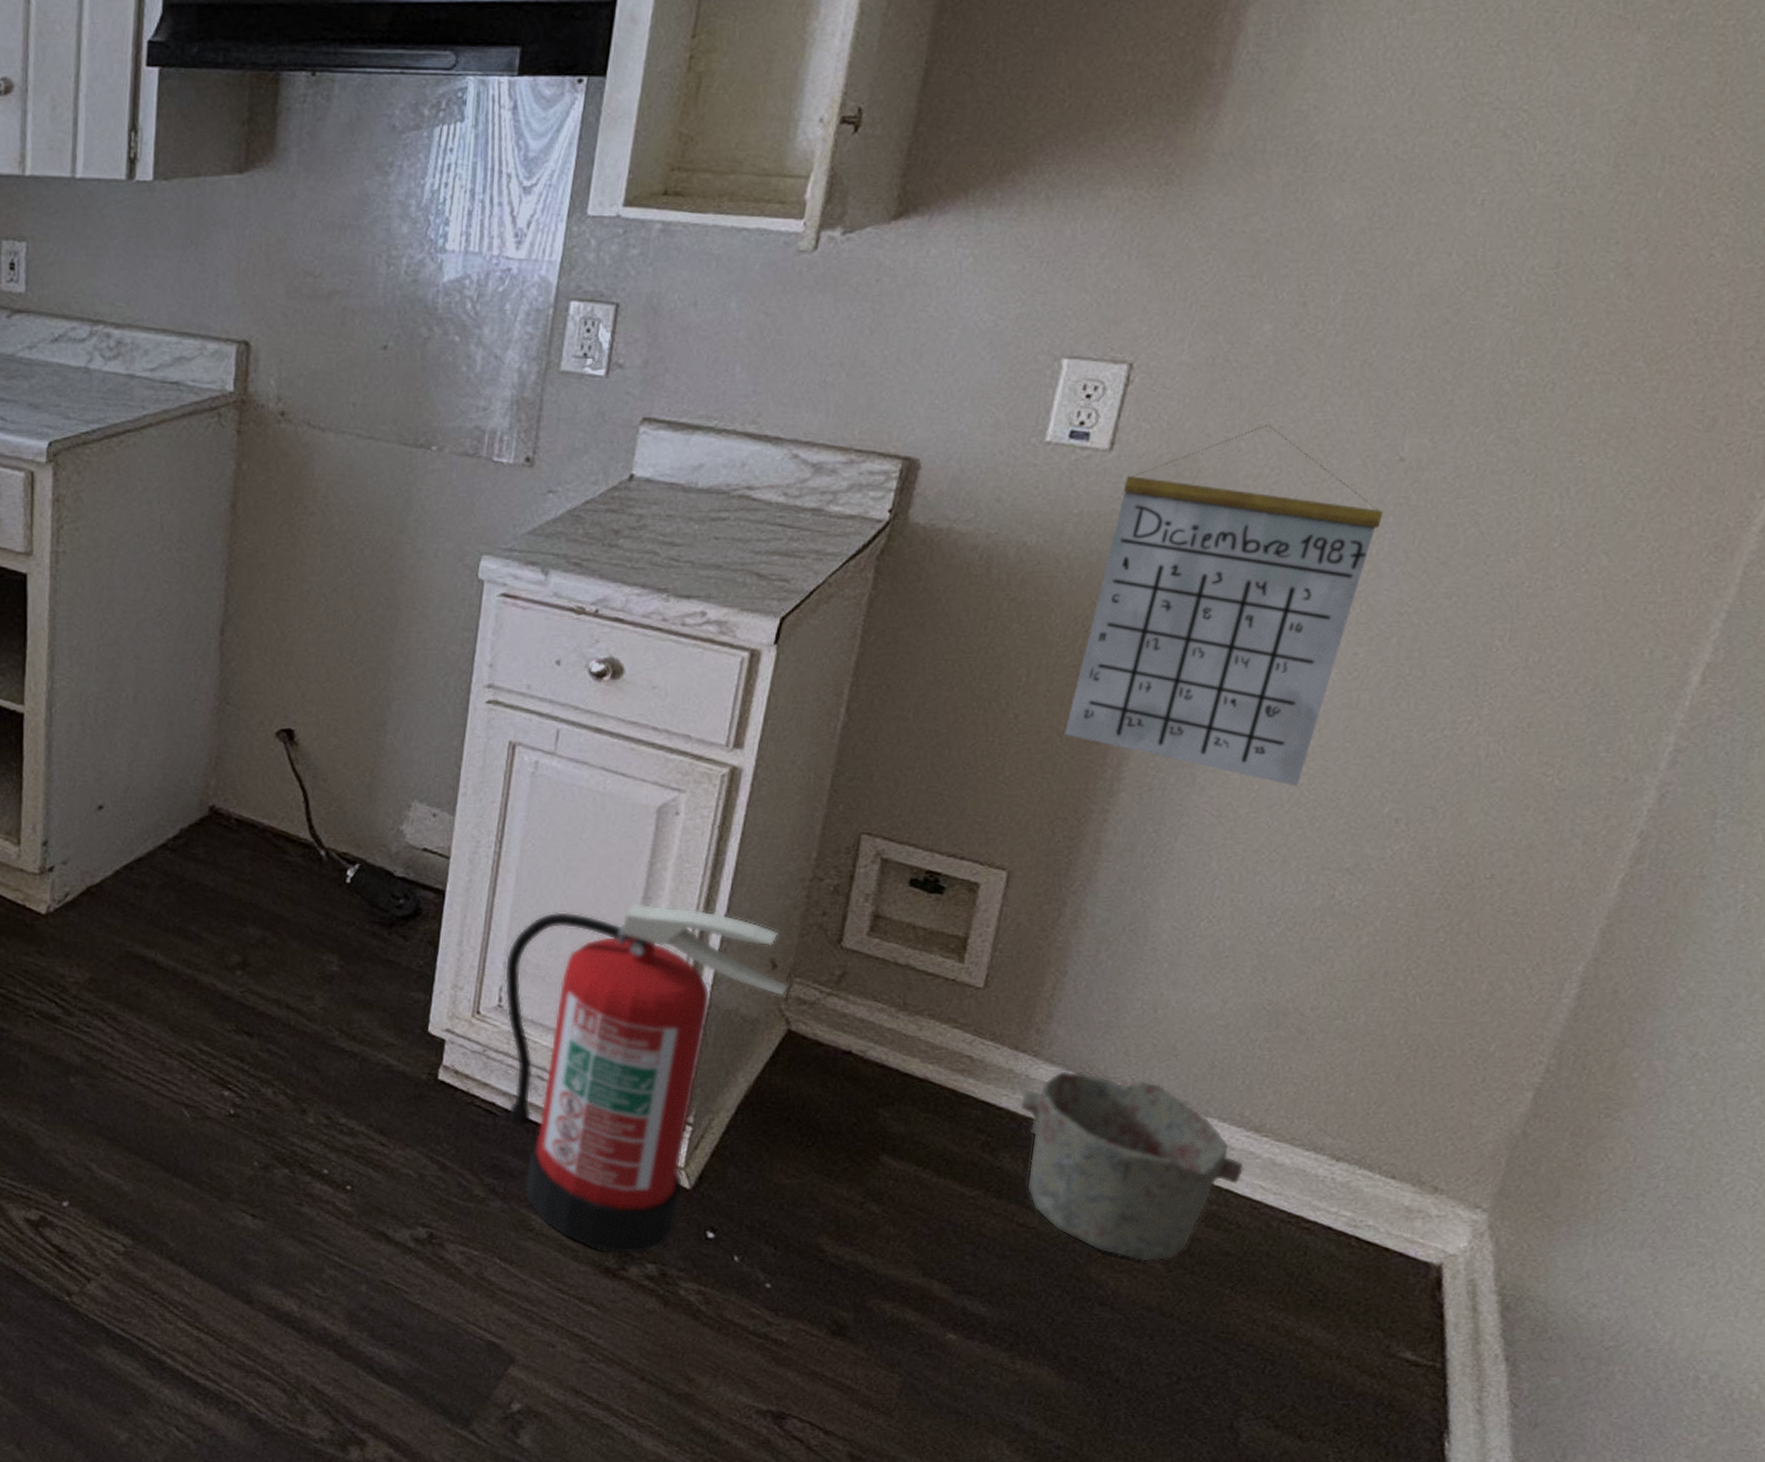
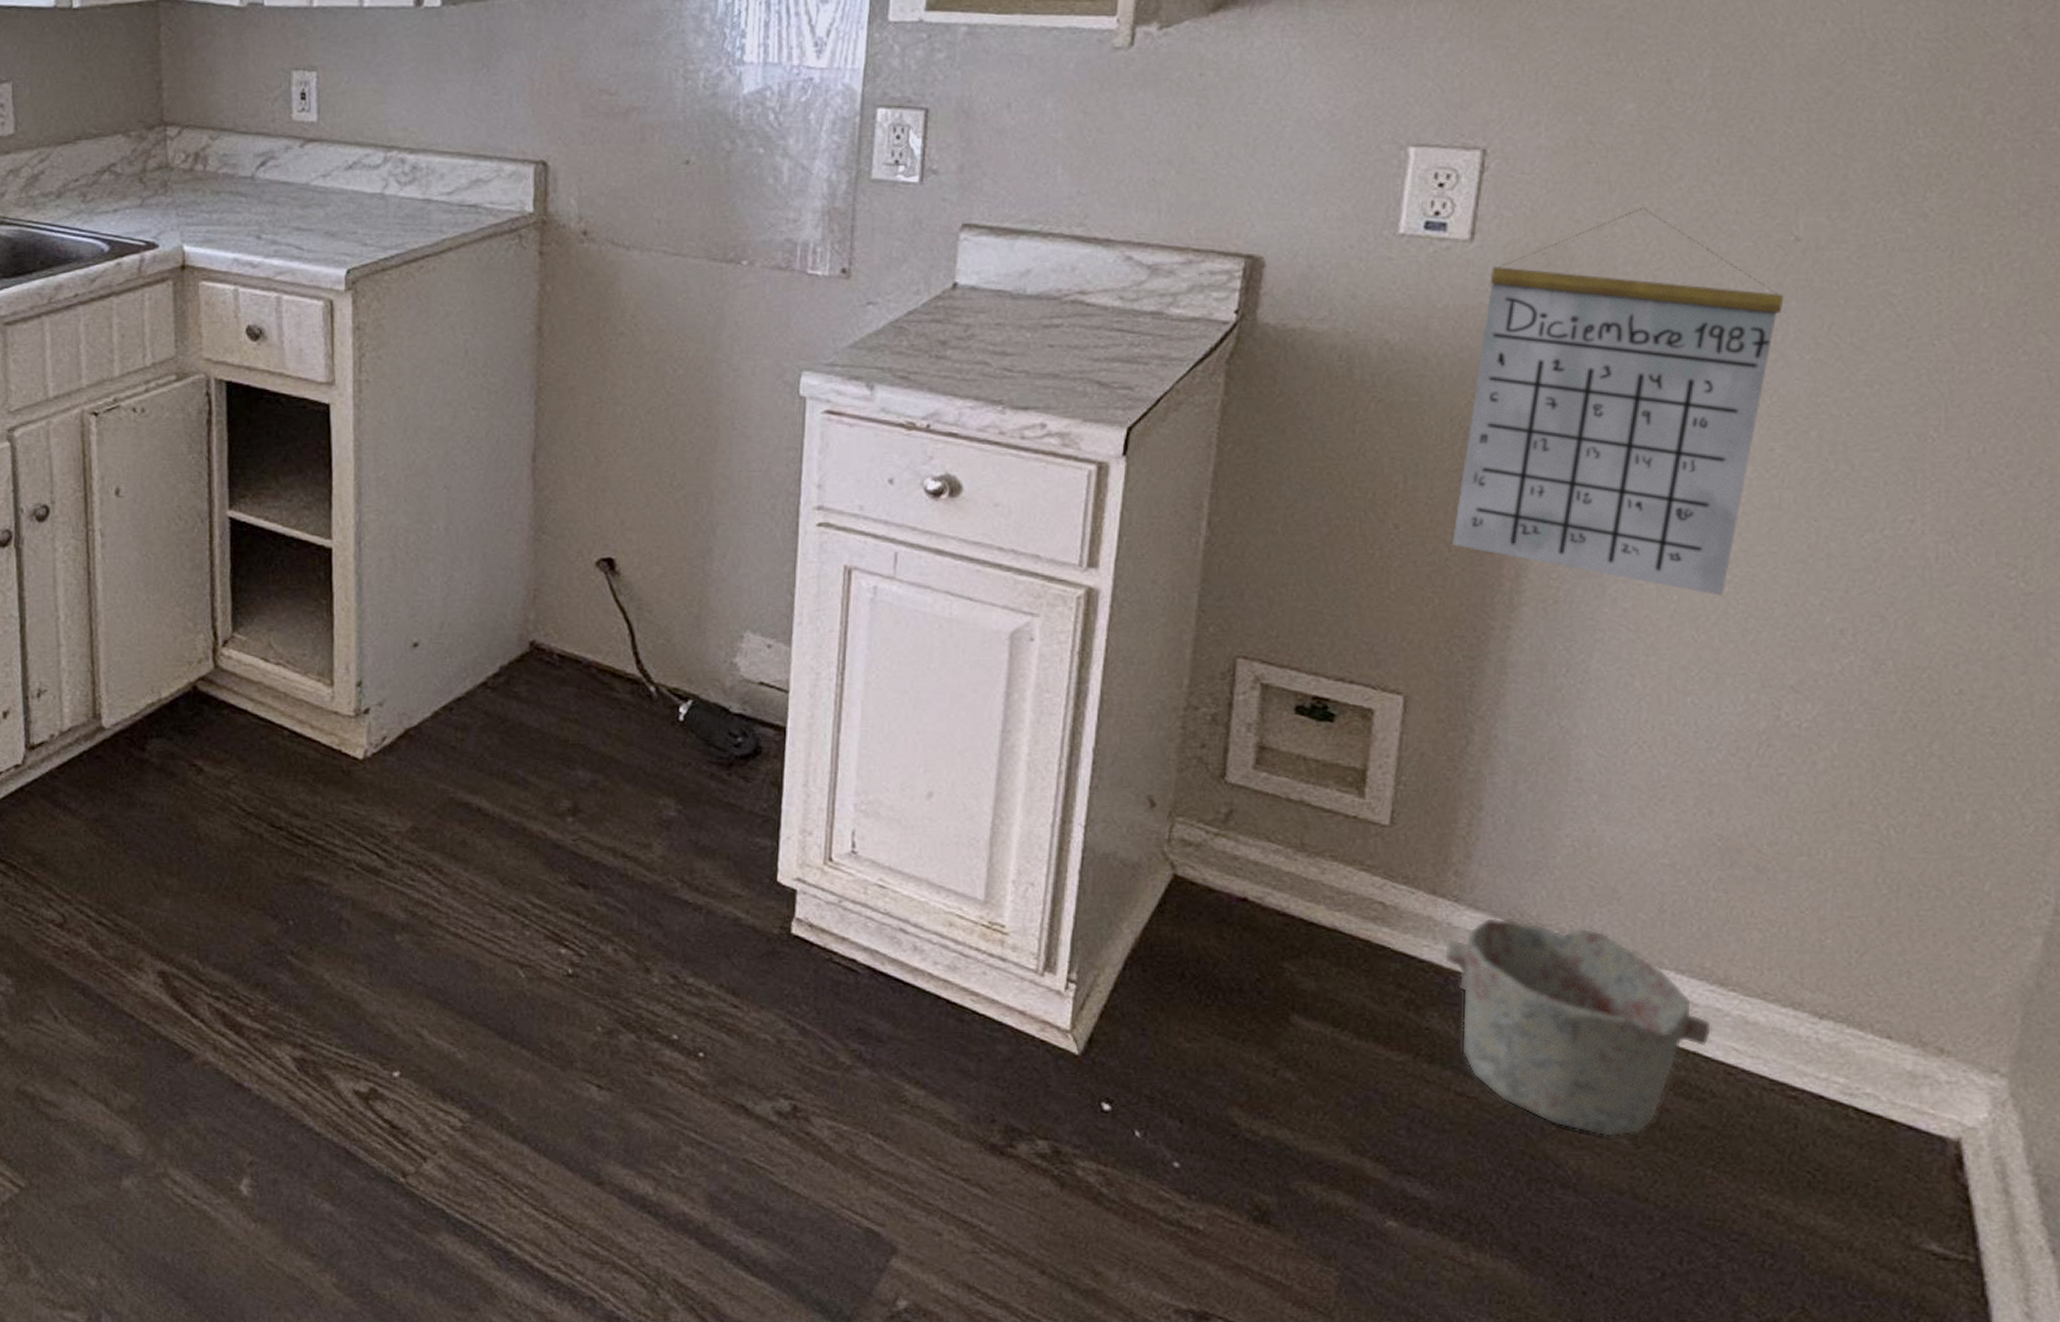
fire extinguisher: present [504,902,789,1254] -> none [856,736,1171,1129]

